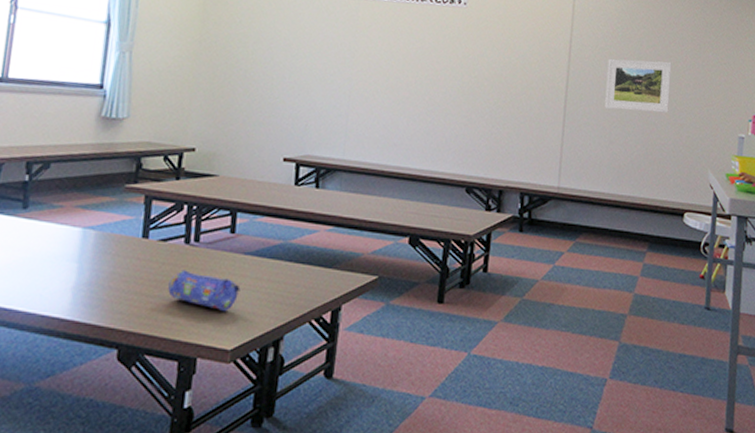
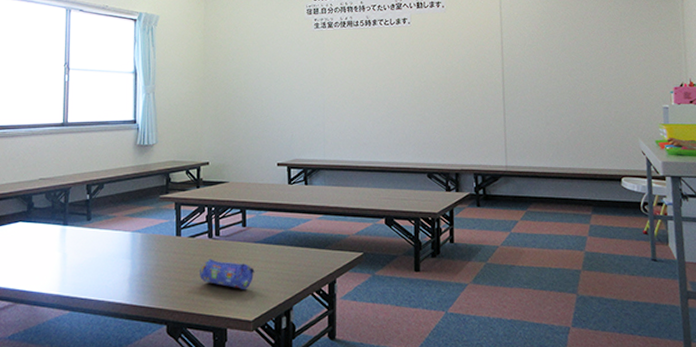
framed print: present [605,58,672,113] -> none [536,50,596,95]

